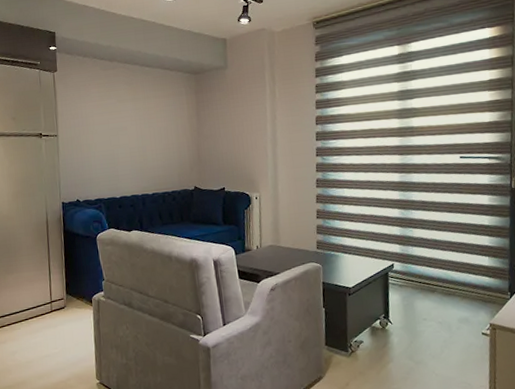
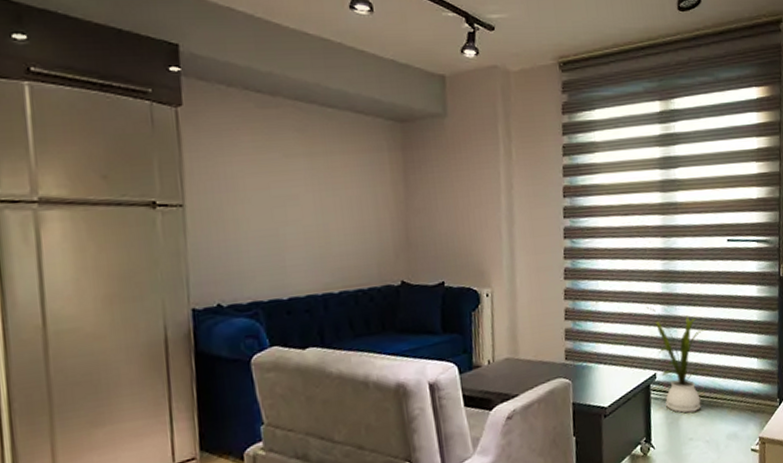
house plant: none [385,210,446,299] -> present [646,306,714,414]

